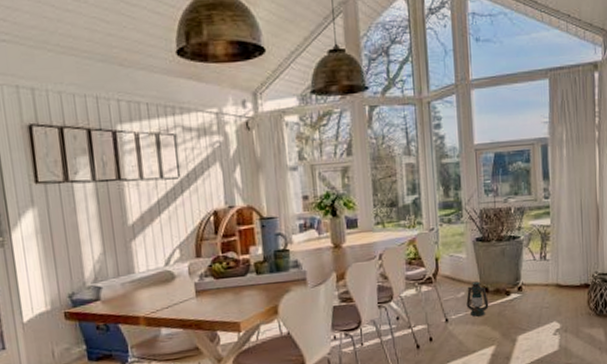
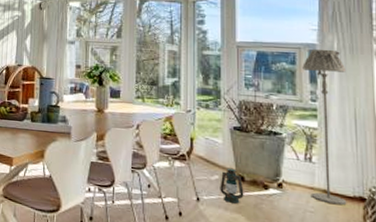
floor lamp: none [536,142,575,297] -> present [302,49,347,206]

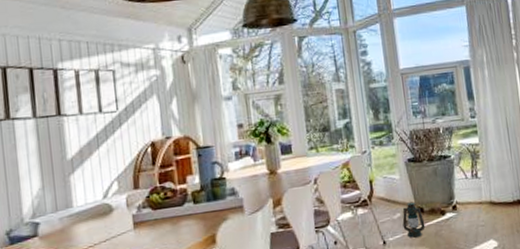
floor lamp: present [302,49,347,206] -> none [460,63,509,214]

